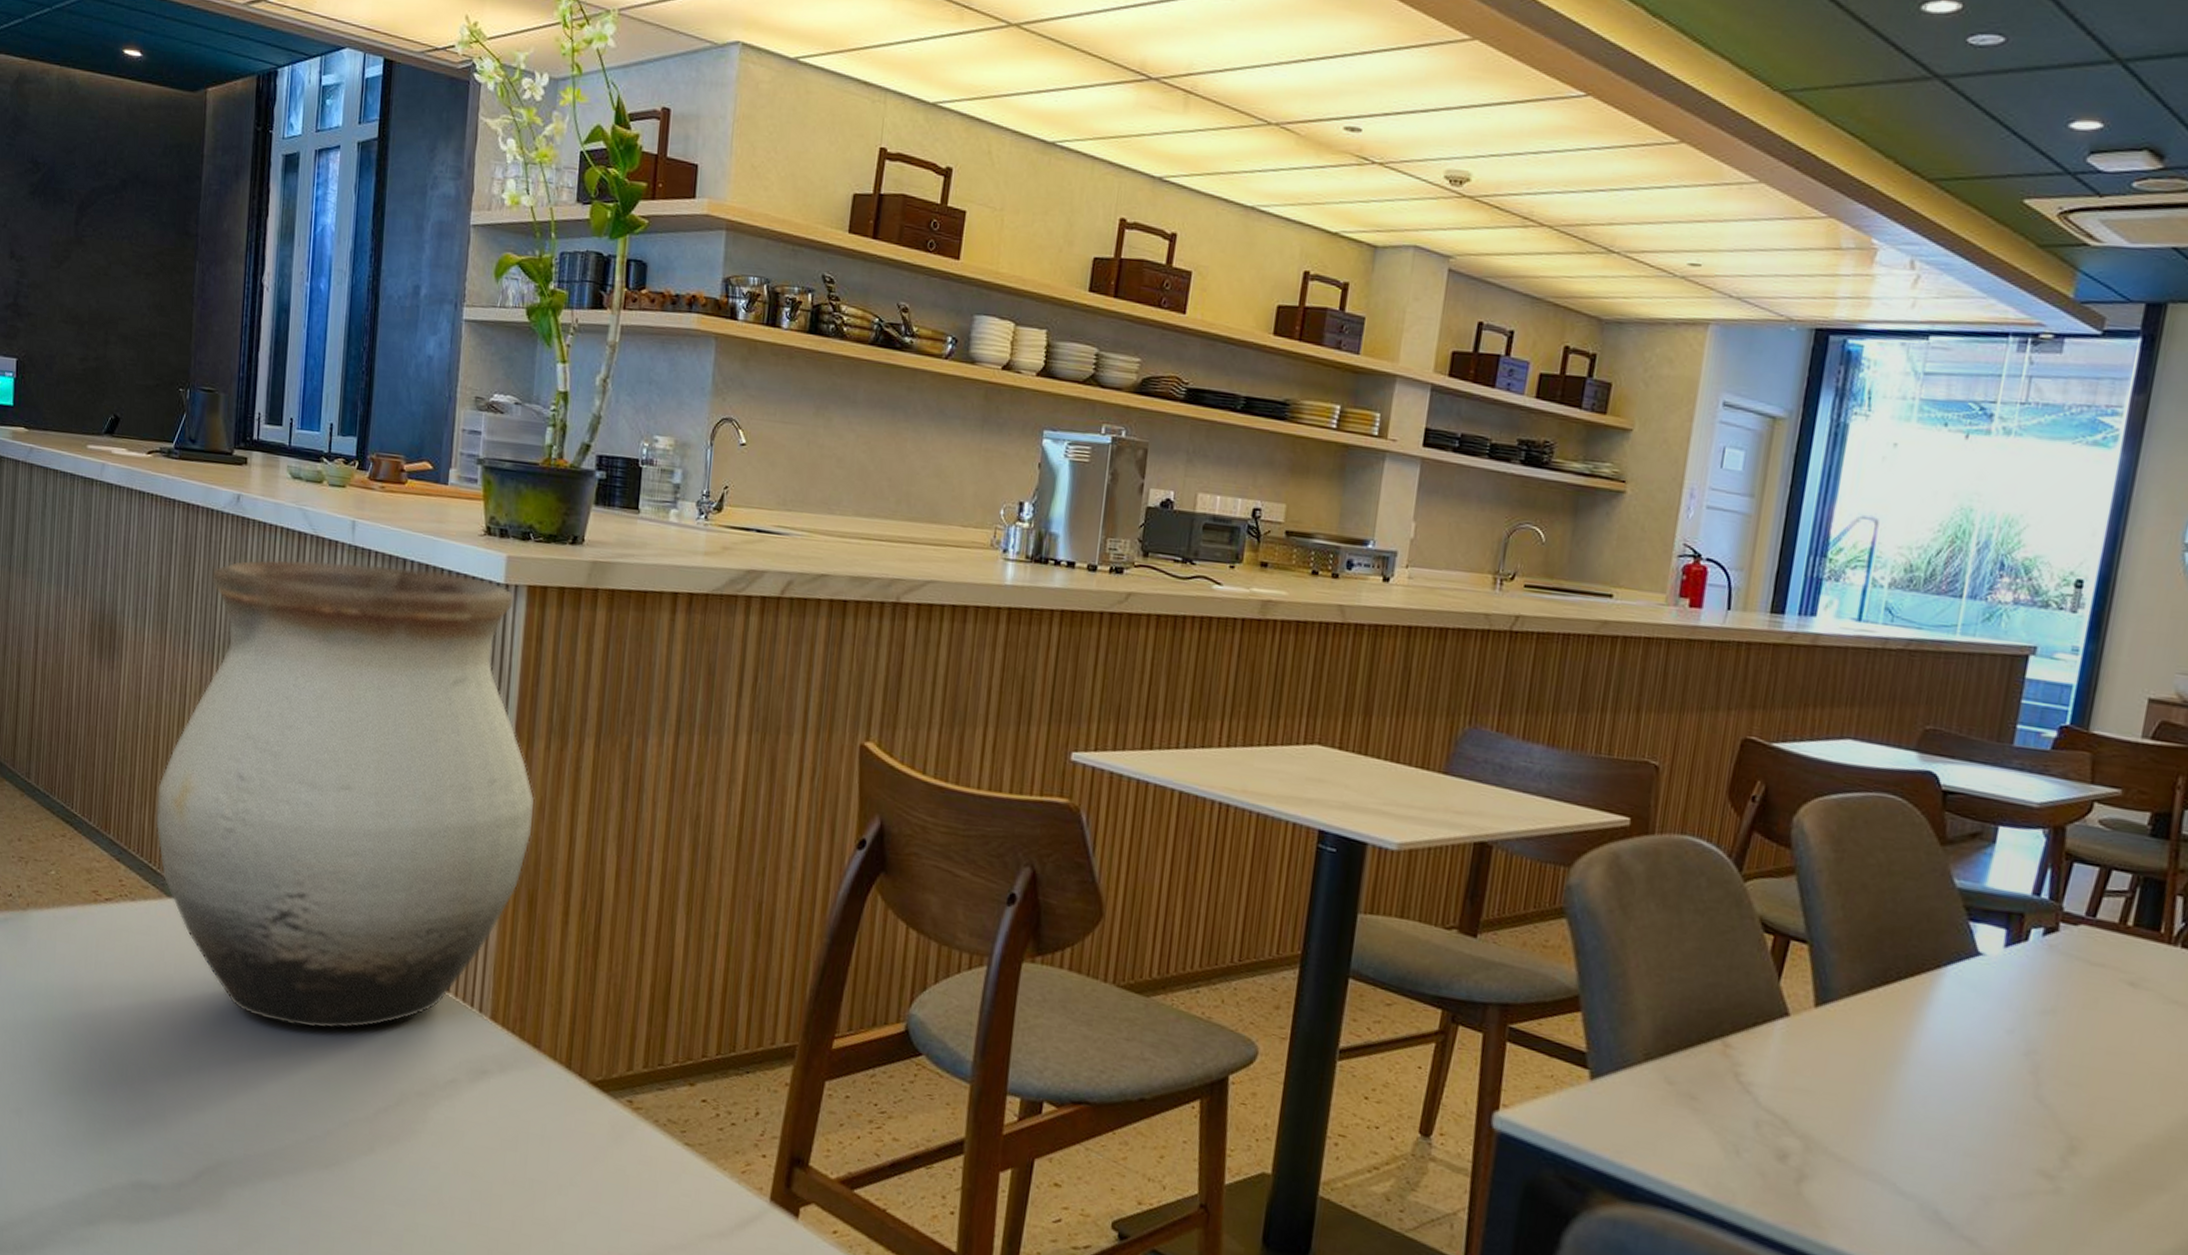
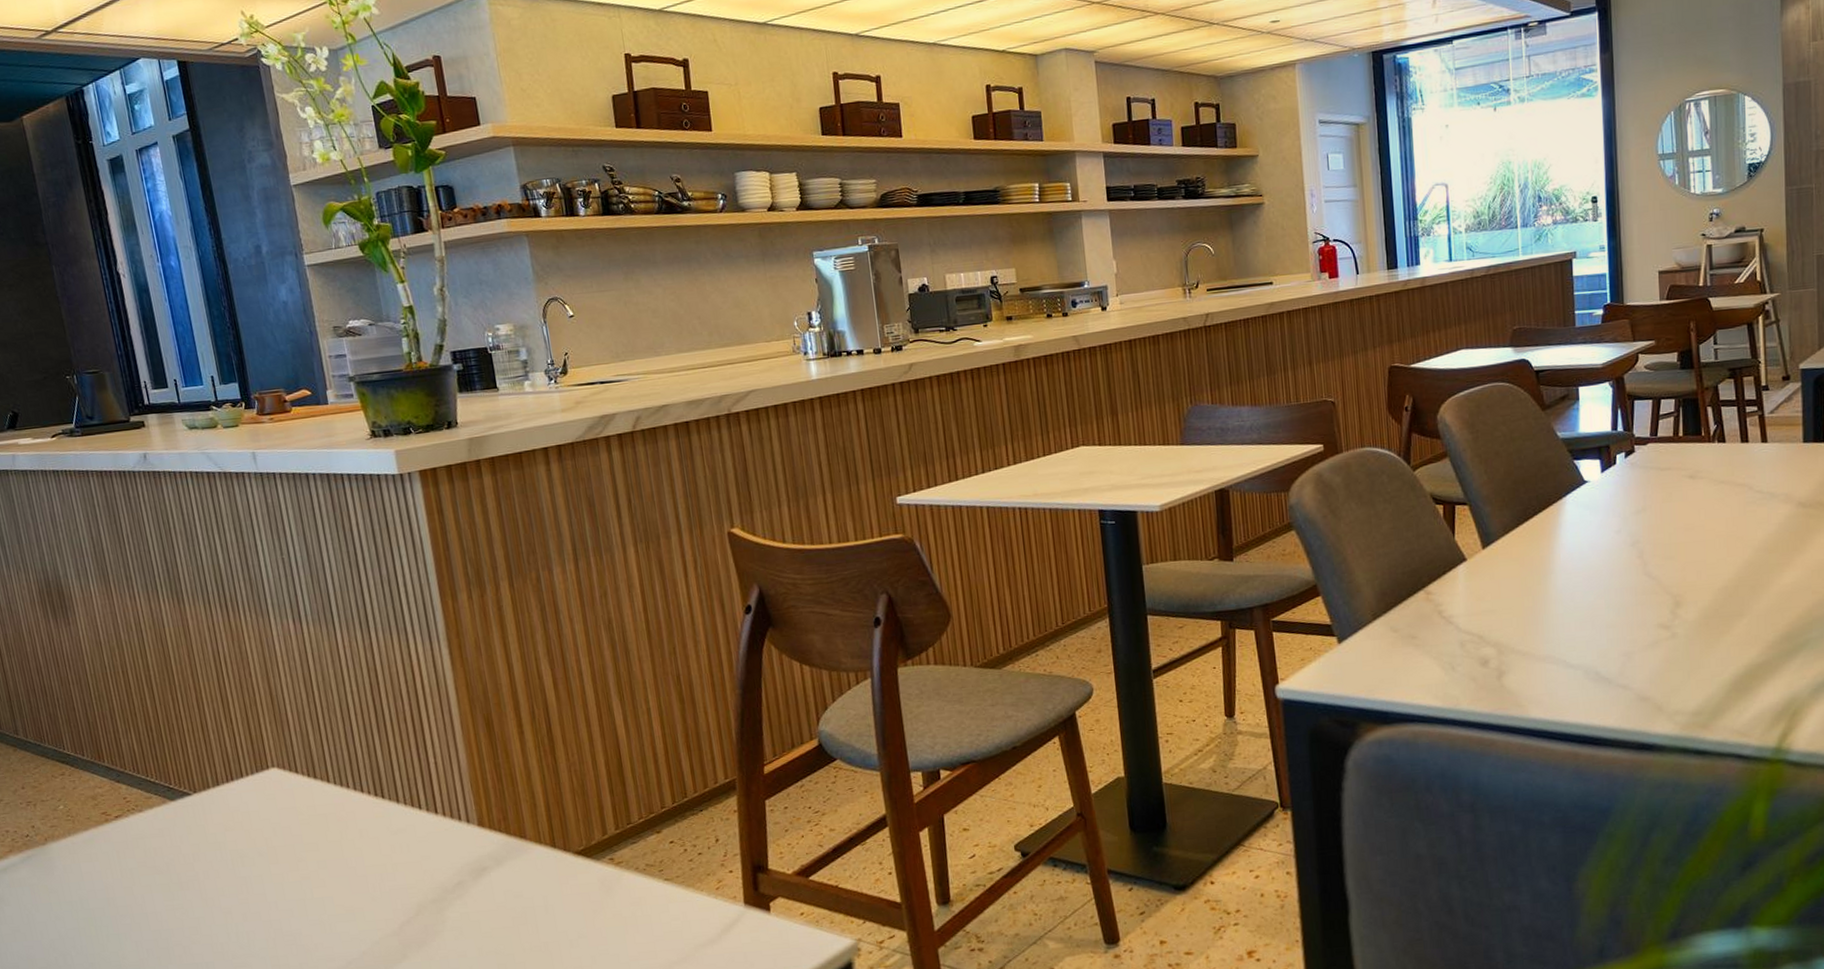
vase: present [156,559,535,1029] -> none [137,474,475,878]

